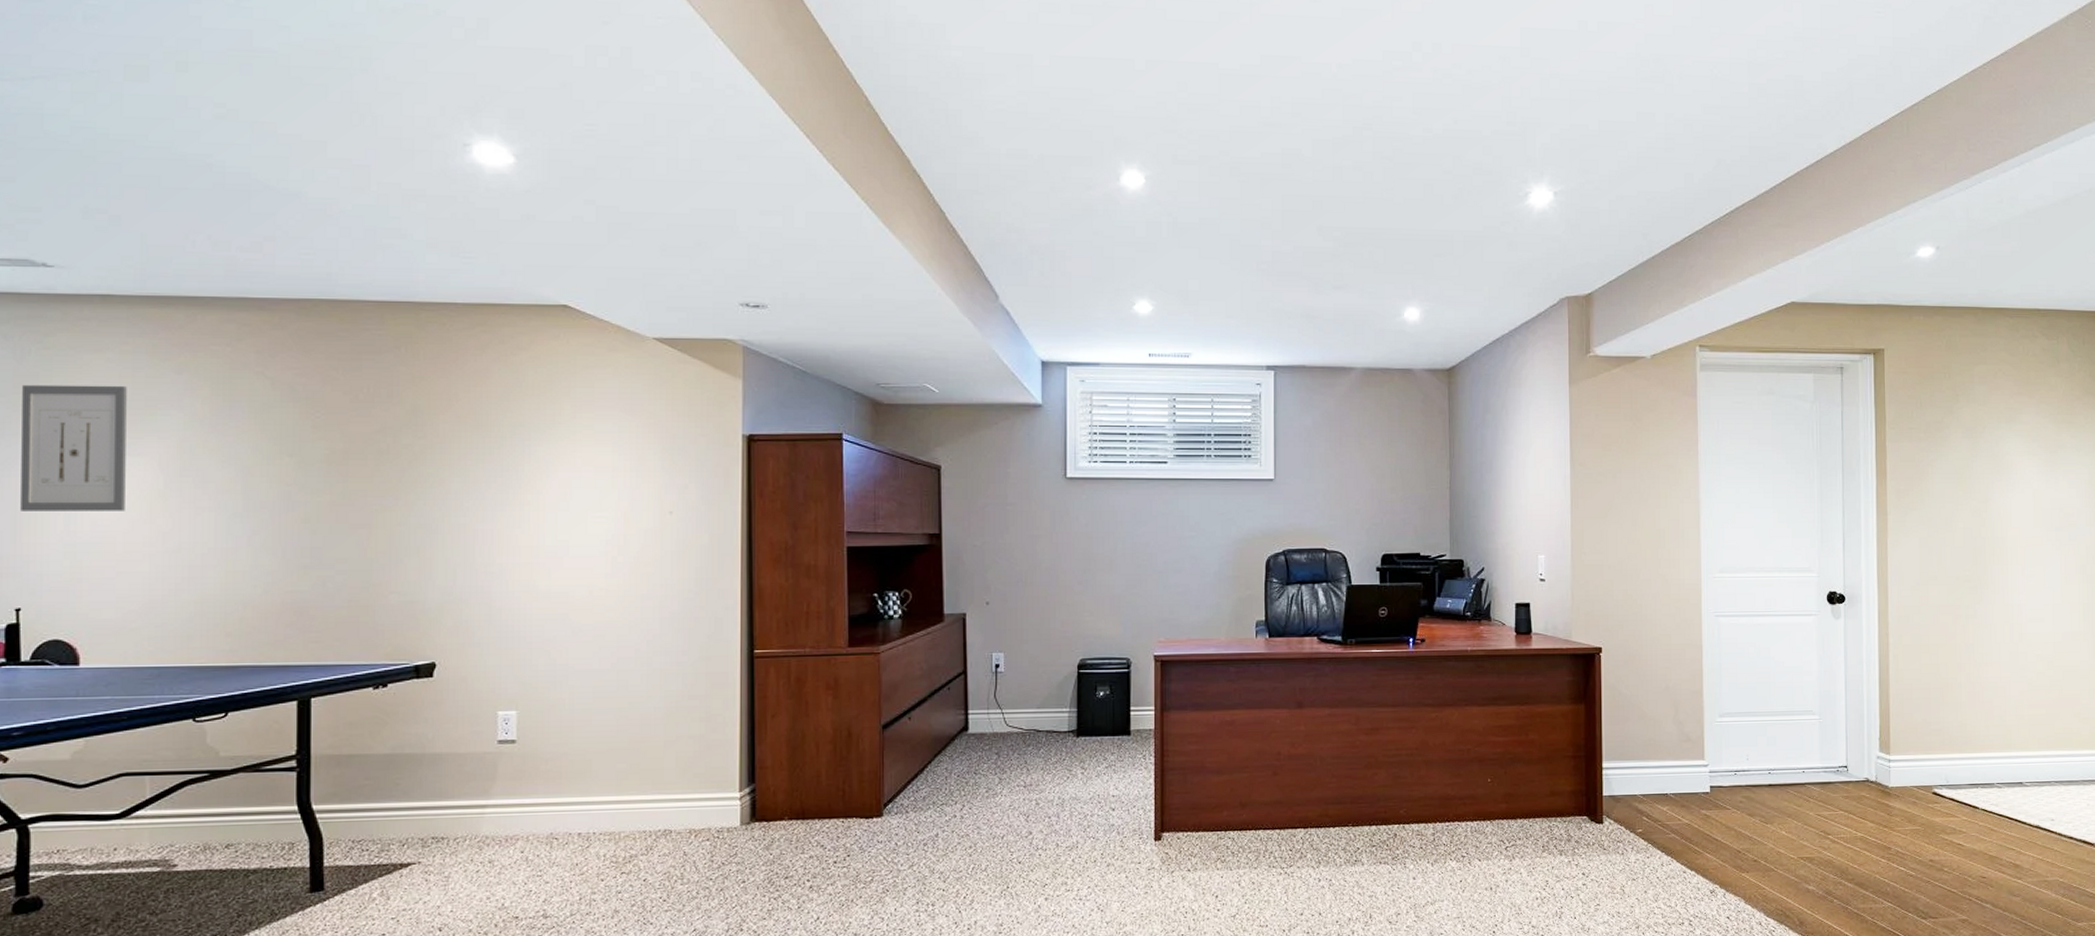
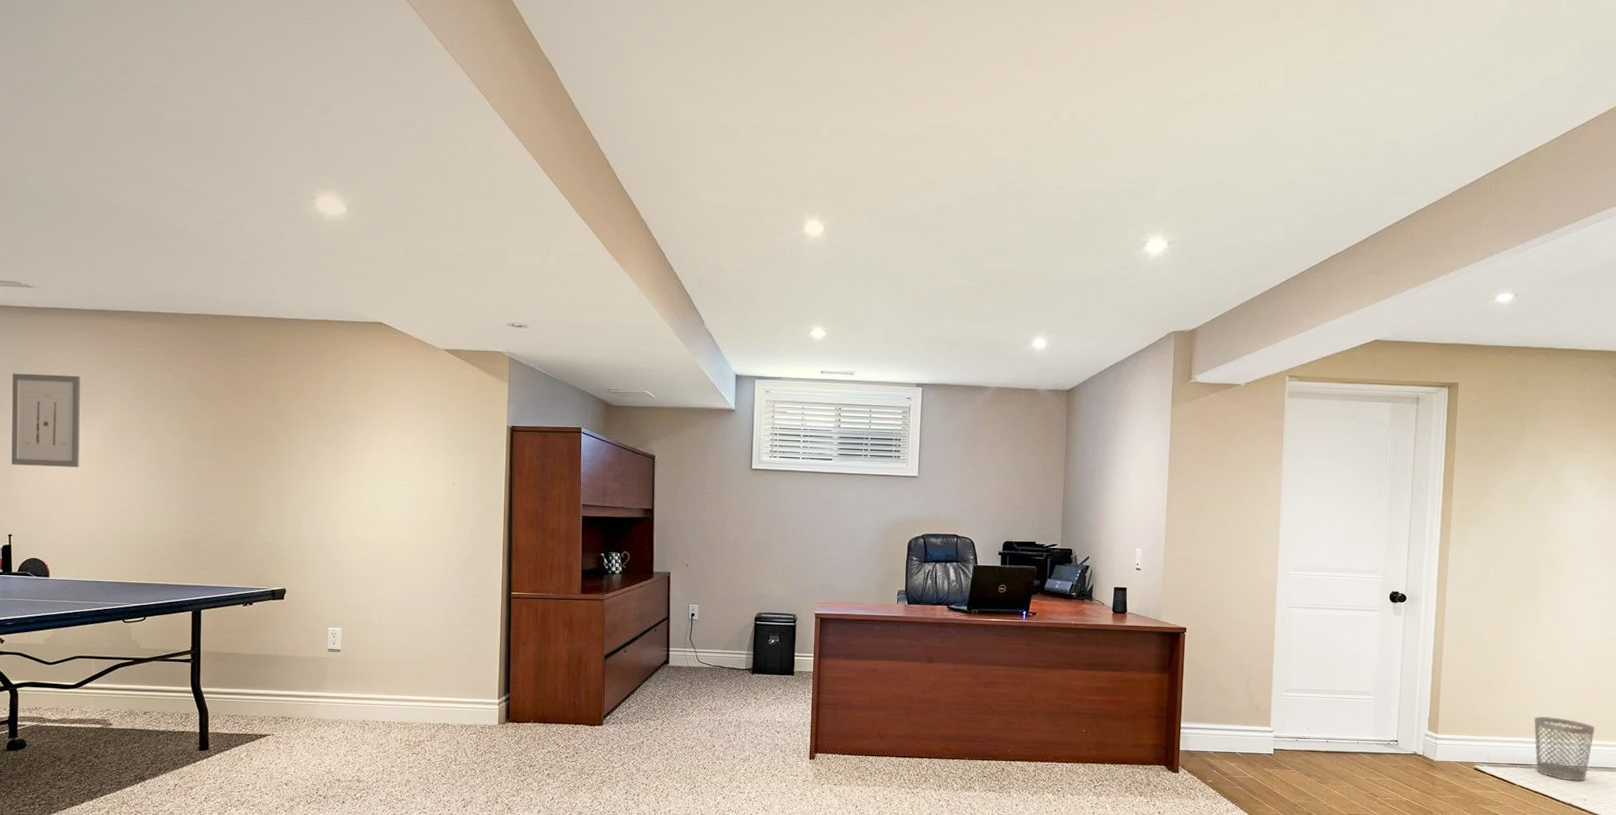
wastebasket: none [1992,727,2057,800] -> present [1534,716,1595,782]

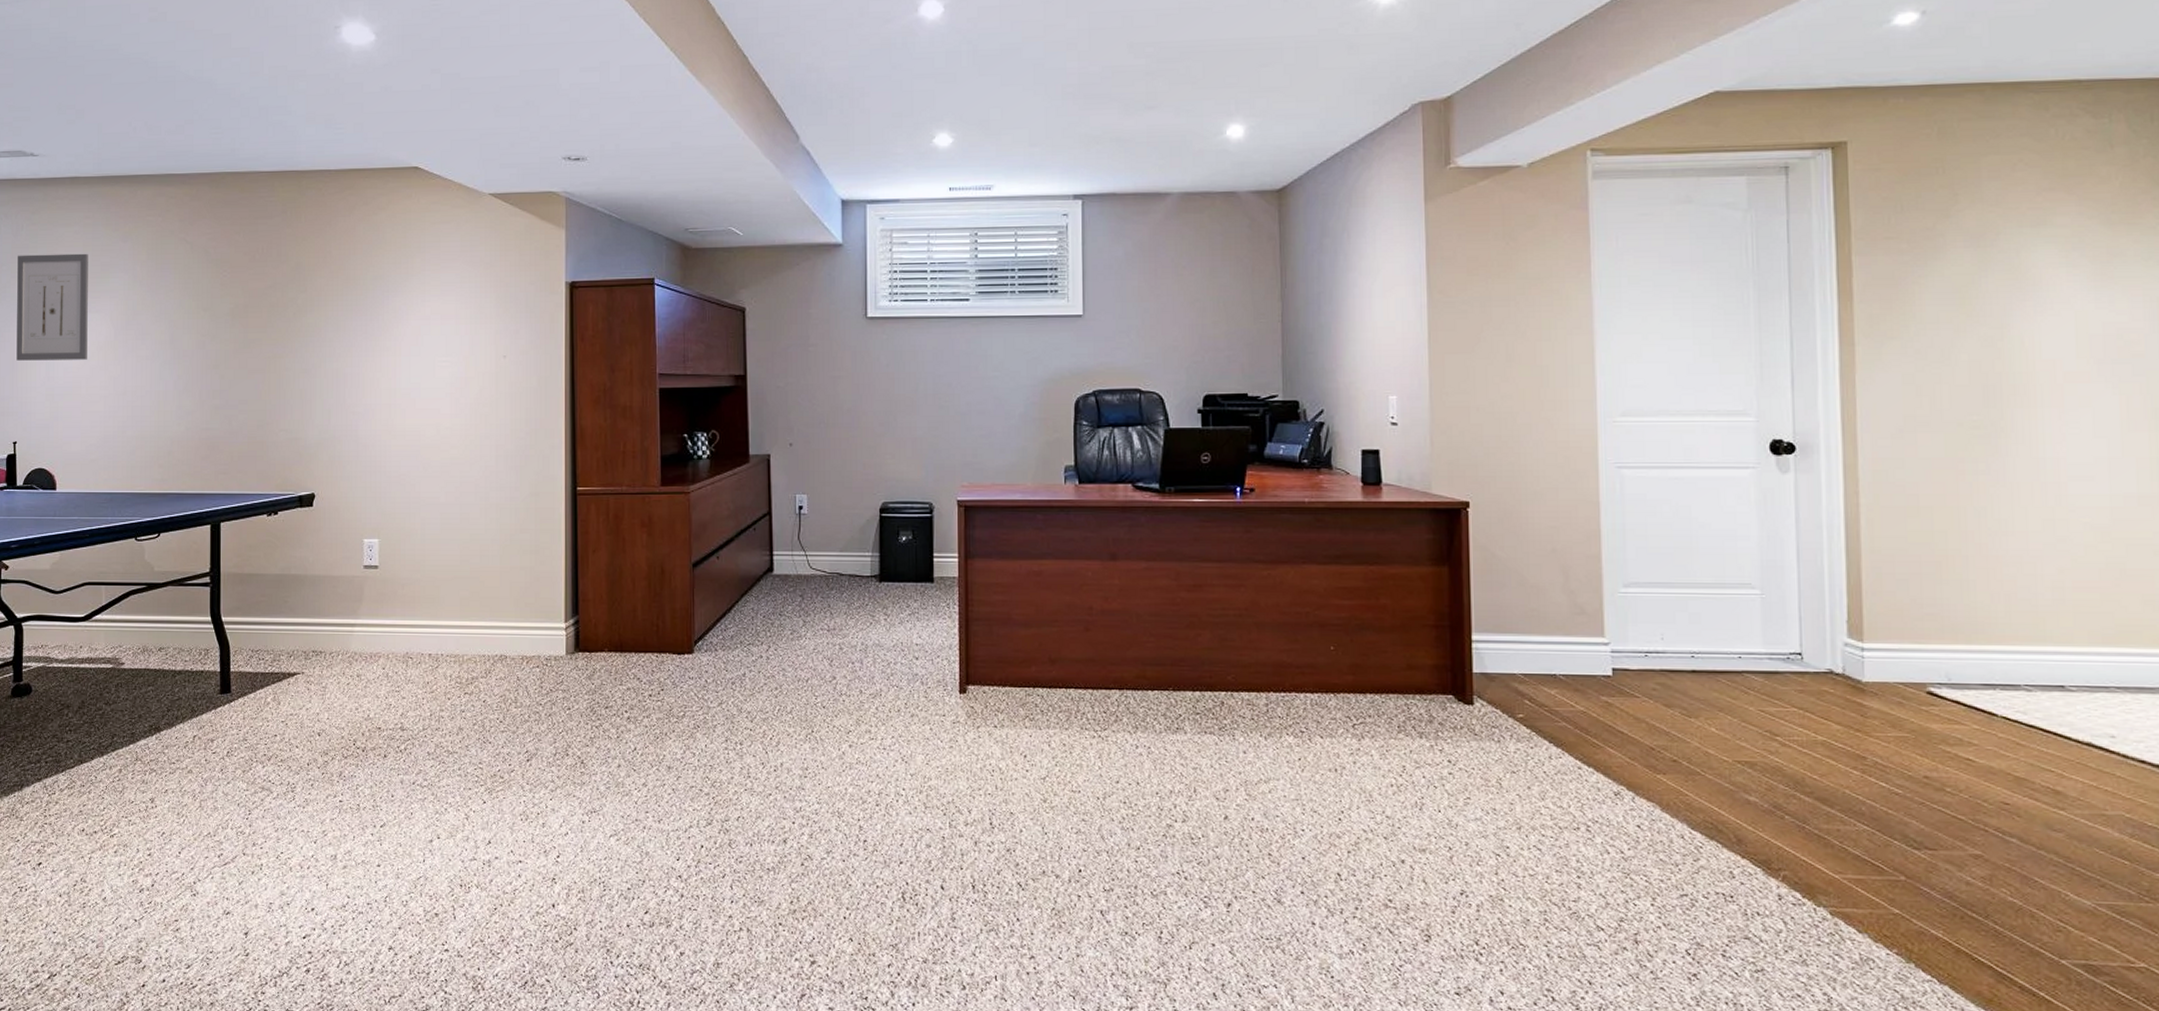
wastebasket: present [1534,716,1595,782] -> none [2016,614,2119,710]

